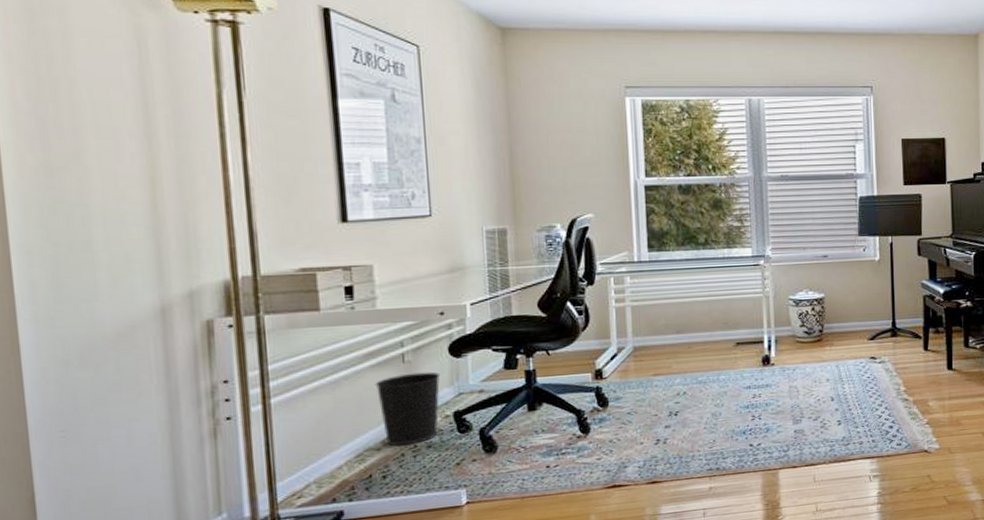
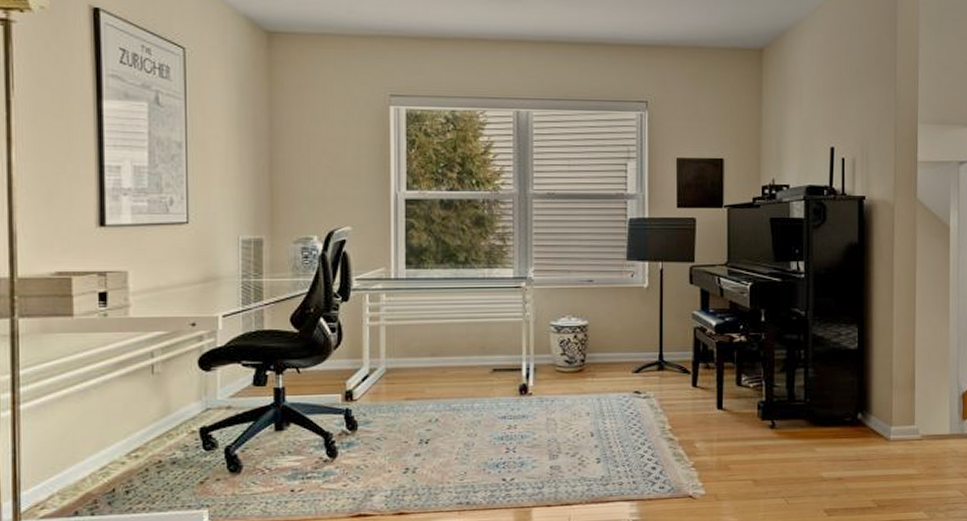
wastebasket: present [375,372,441,447] -> none [123,384,189,461]

